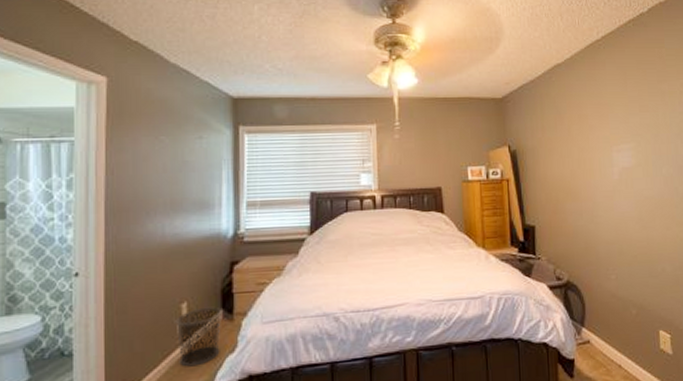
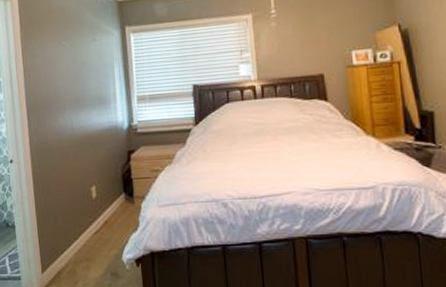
waste bin: present [175,306,223,367] -> none [87,190,126,241]

